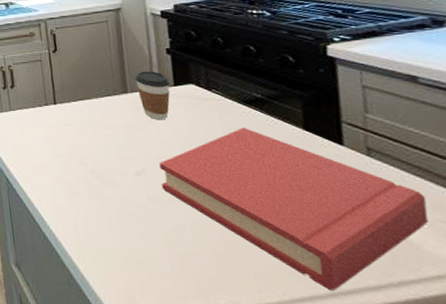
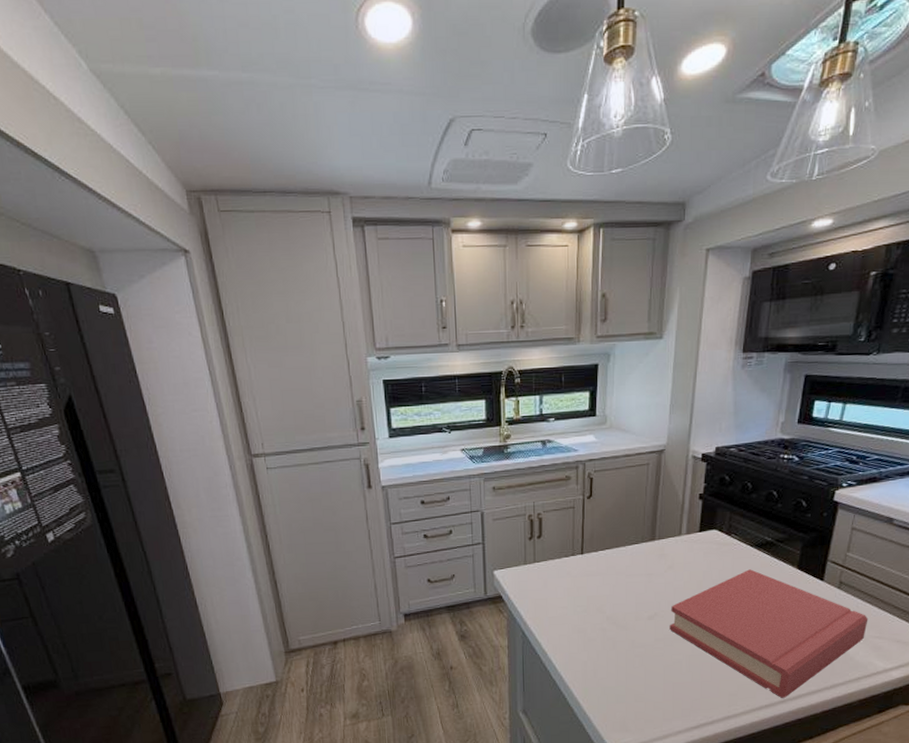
coffee cup: present [135,70,171,120] -> none [665,517,696,566]

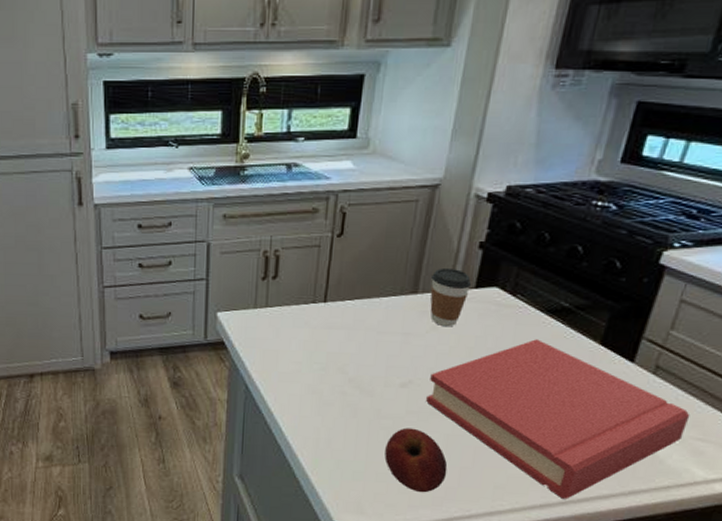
apple: none [641,653,691,707] -> present [384,427,448,493]
coffee cup: none [665,517,696,566] -> present [430,267,472,327]

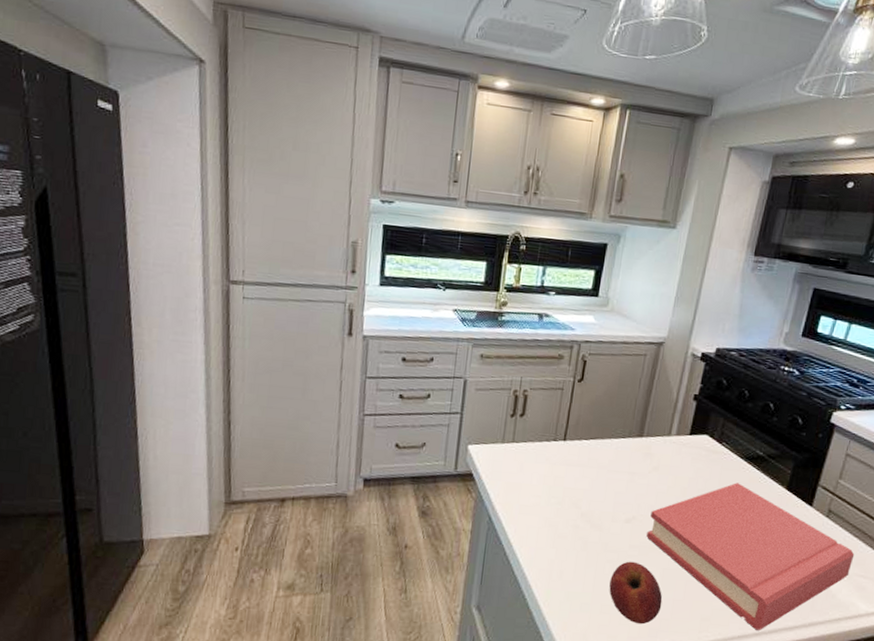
coffee cup: present [430,267,472,327] -> none [652,415,687,469]

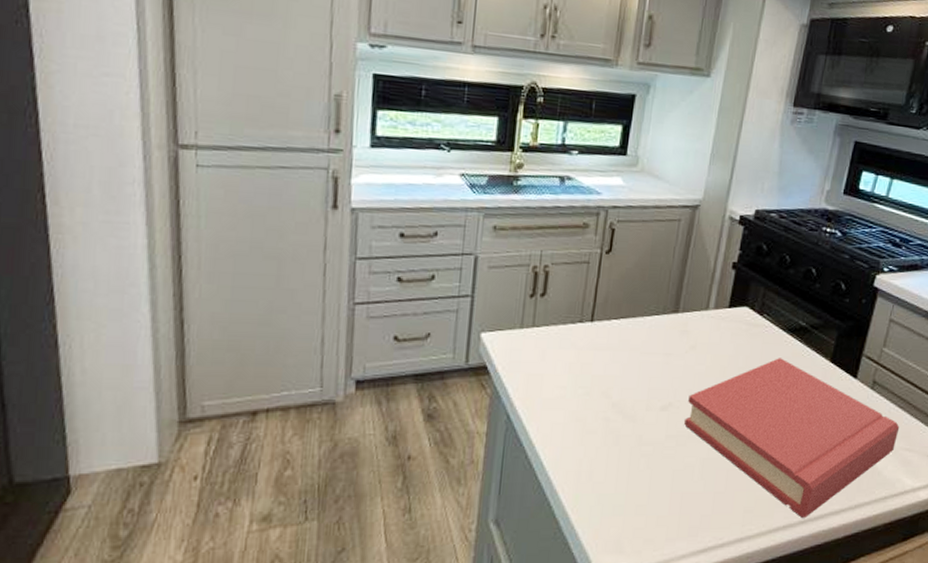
apple: present [609,561,663,625] -> none [644,454,703,524]

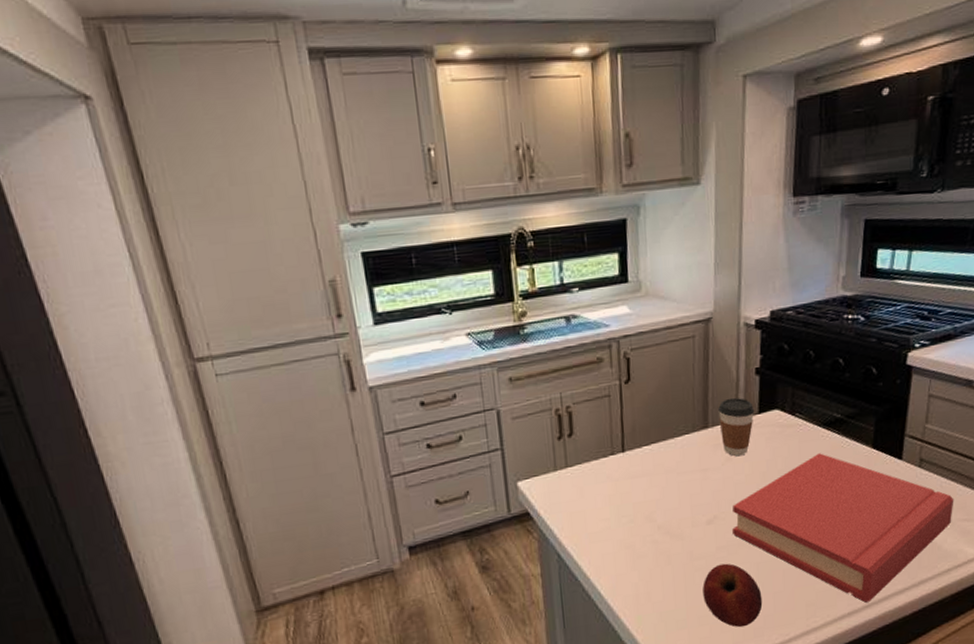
apple: none [644,454,703,524] -> present [703,563,763,628]
coffee cup: none [689,287,726,347] -> present [718,397,755,456]

